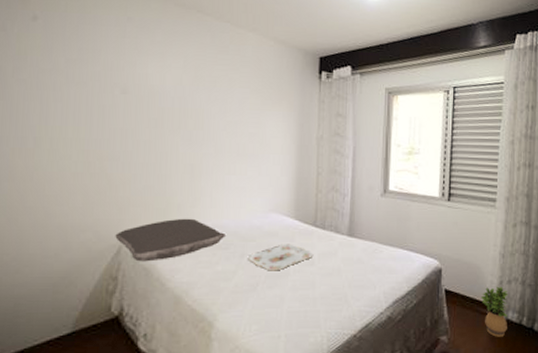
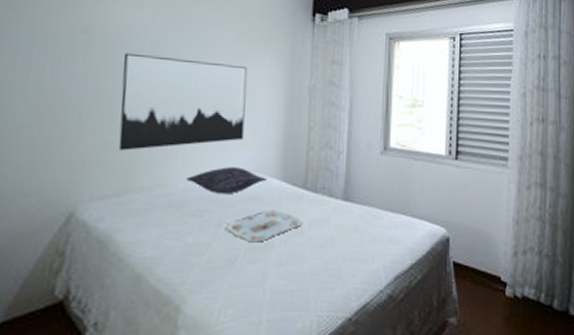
pillow: present [115,218,225,262] -> none [65,179,199,233]
wall art: none [156,110,263,194] -> present [118,53,248,151]
pillow: none [213,207,282,230] -> present [185,167,267,193]
potted plant: present [480,286,509,337] -> none [493,257,524,317]

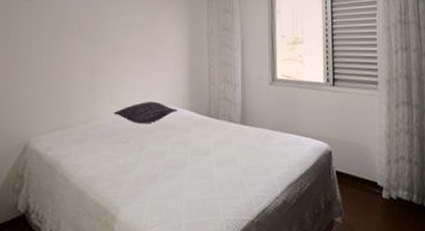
wall art: present [118,53,248,151] -> none [58,15,157,93]
serving tray: present [226,210,303,243] -> none [148,134,209,162]

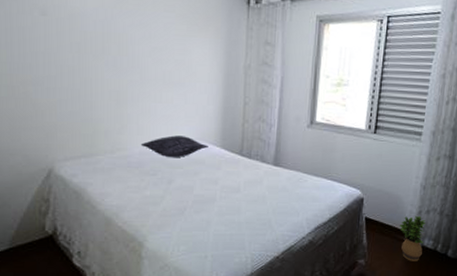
potted plant: none [370,165,399,216] -> present [399,215,426,261]

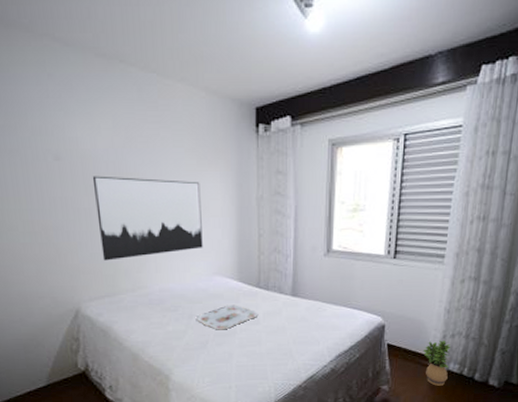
wall art: none [79,33,189,120] -> present [92,176,203,261]
pillow: present [140,135,209,157] -> none [160,271,226,293]
serving tray: none [176,171,240,197] -> present [197,305,259,330]

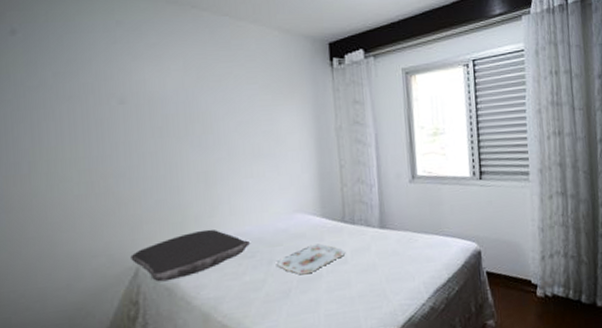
pillow: none [71,283,173,324] -> present [130,229,250,282]
wall art: present [92,176,203,261] -> none [160,116,281,207]
potted plant: present [422,340,451,386] -> none [523,261,554,314]

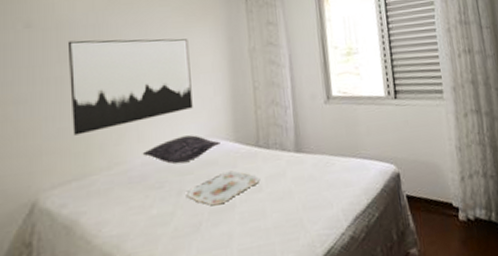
pillow: present [130,229,250,282] -> none [26,158,158,220]
wall art: none [160,116,281,207] -> present [67,38,193,135]
pillow: none [234,209,308,236] -> present [142,135,221,164]

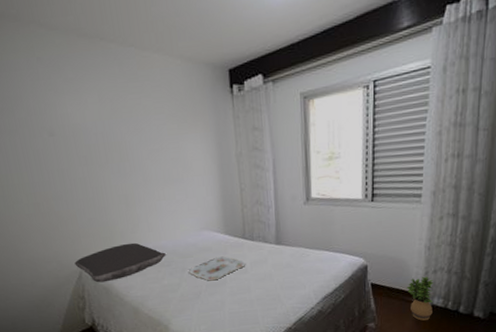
pillow: none [26,158,158,220] -> present [74,242,166,283]
wall art: present [67,38,193,135] -> none [84,144,190,224]
pillow: present [142,135,221,164] -> none [152,227,213,249]
potted plant: none [444,182,478,240] -> present [406,276,434,321]

